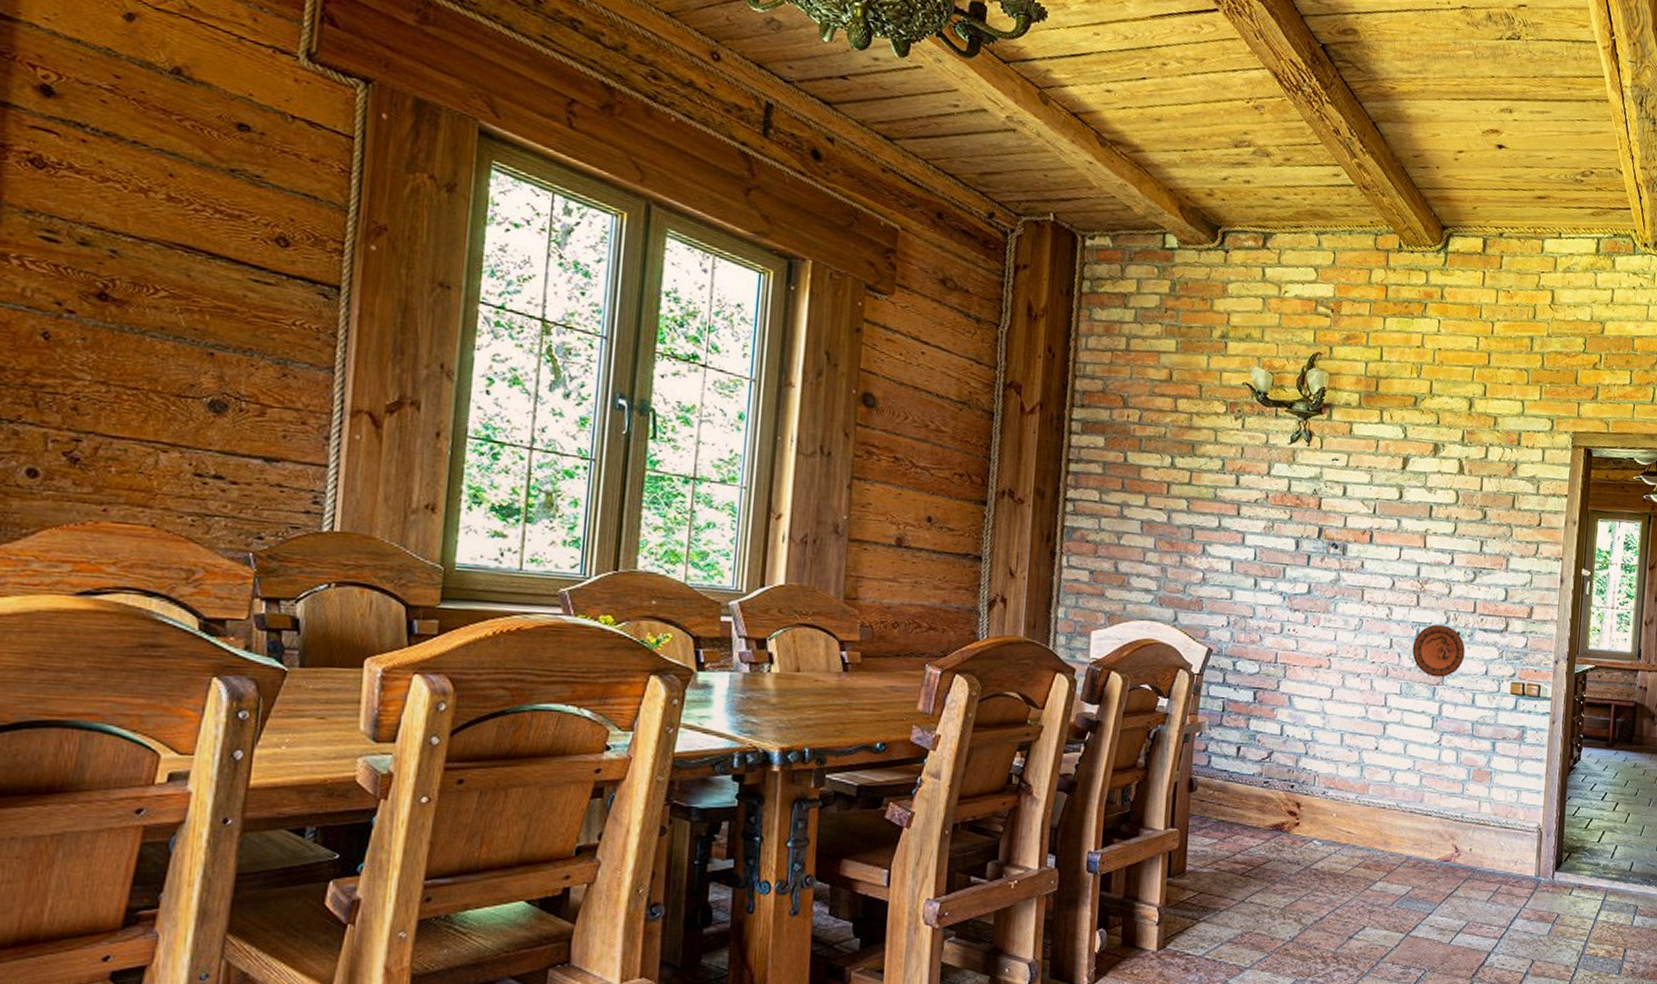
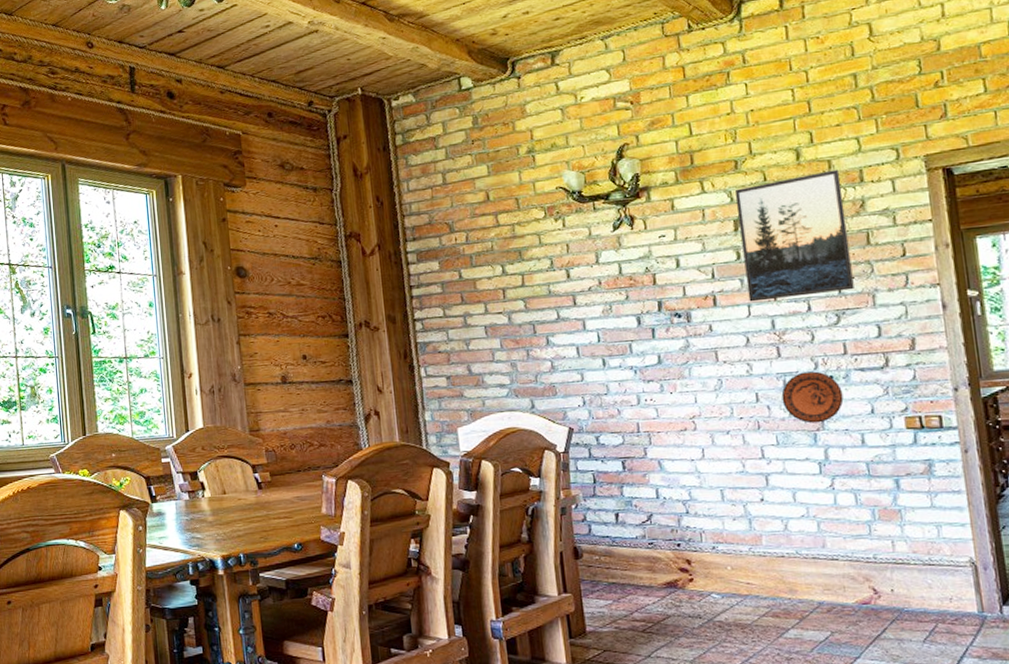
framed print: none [1402,426,1502,550] -> present [734,169,854,302]

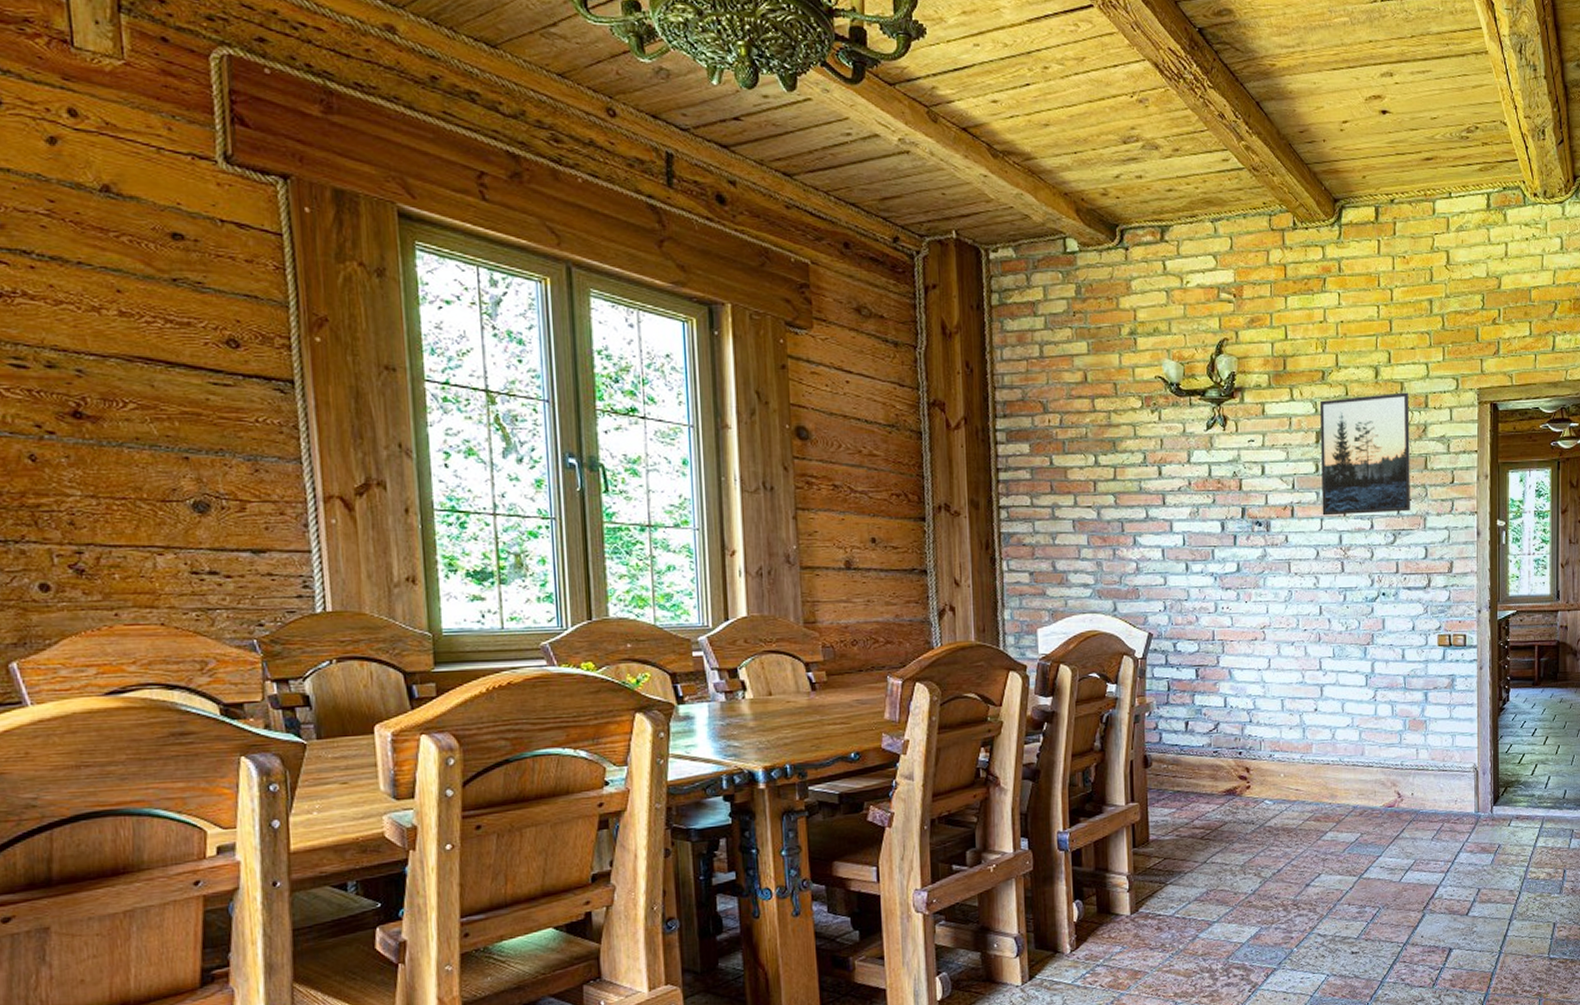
decorative plate: present [781,371,844,424] -> none [1341,588,1391,638]

